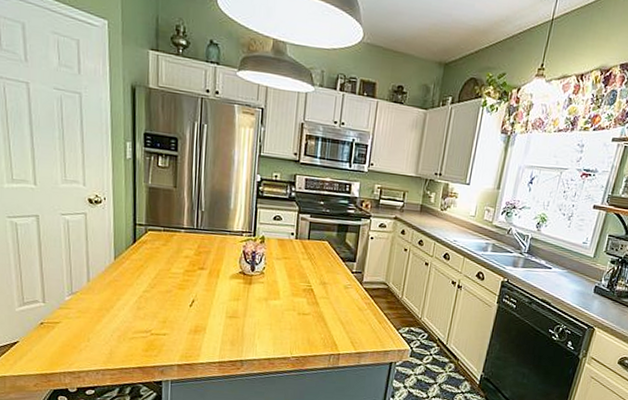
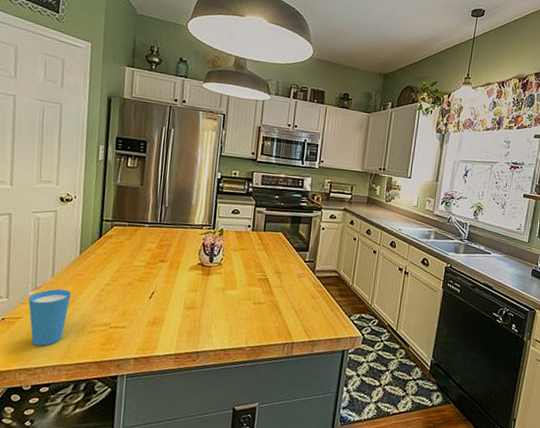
cup: none [65,294,109,351] -> present [28,288,71,346]

